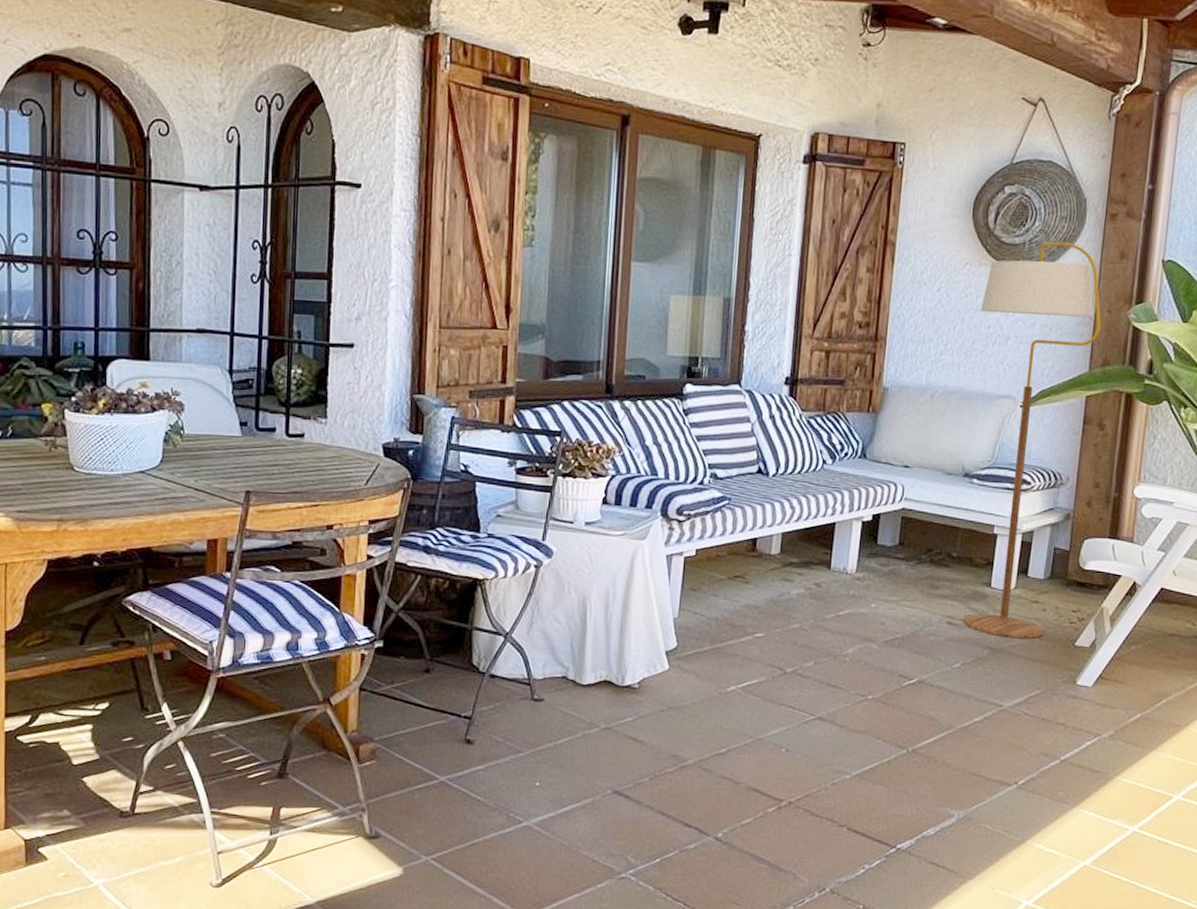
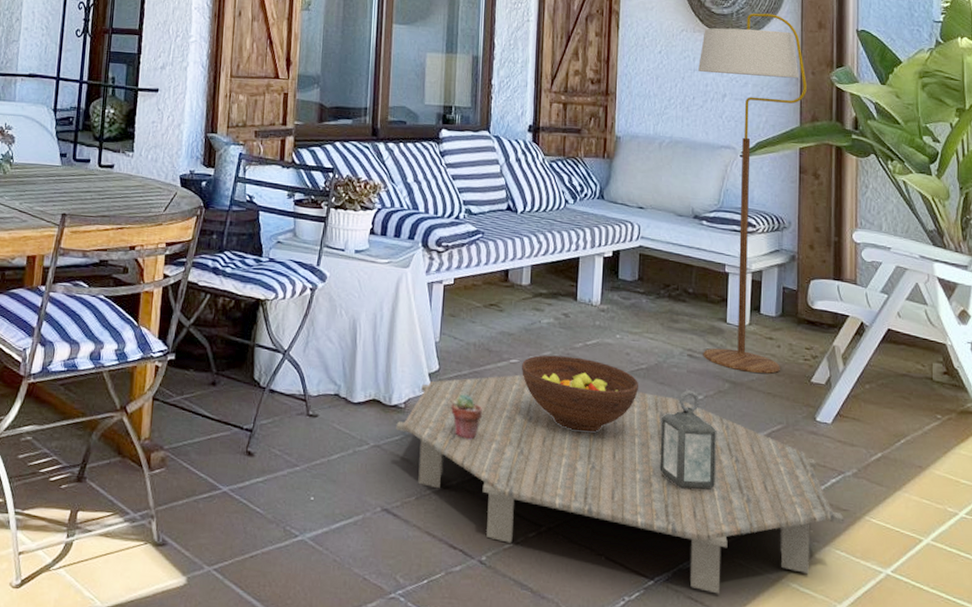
coffee table: none [629,649,1096,858] -> present [396,374,844,594]
potted succulent: none [689,671,723,718] -> present [451,394,482,440]
fruit bowl: none [767,627,893,705] -> present [522,355,639,432]
lantern: none [909,658,972,758] -> present [659,390,717,491]

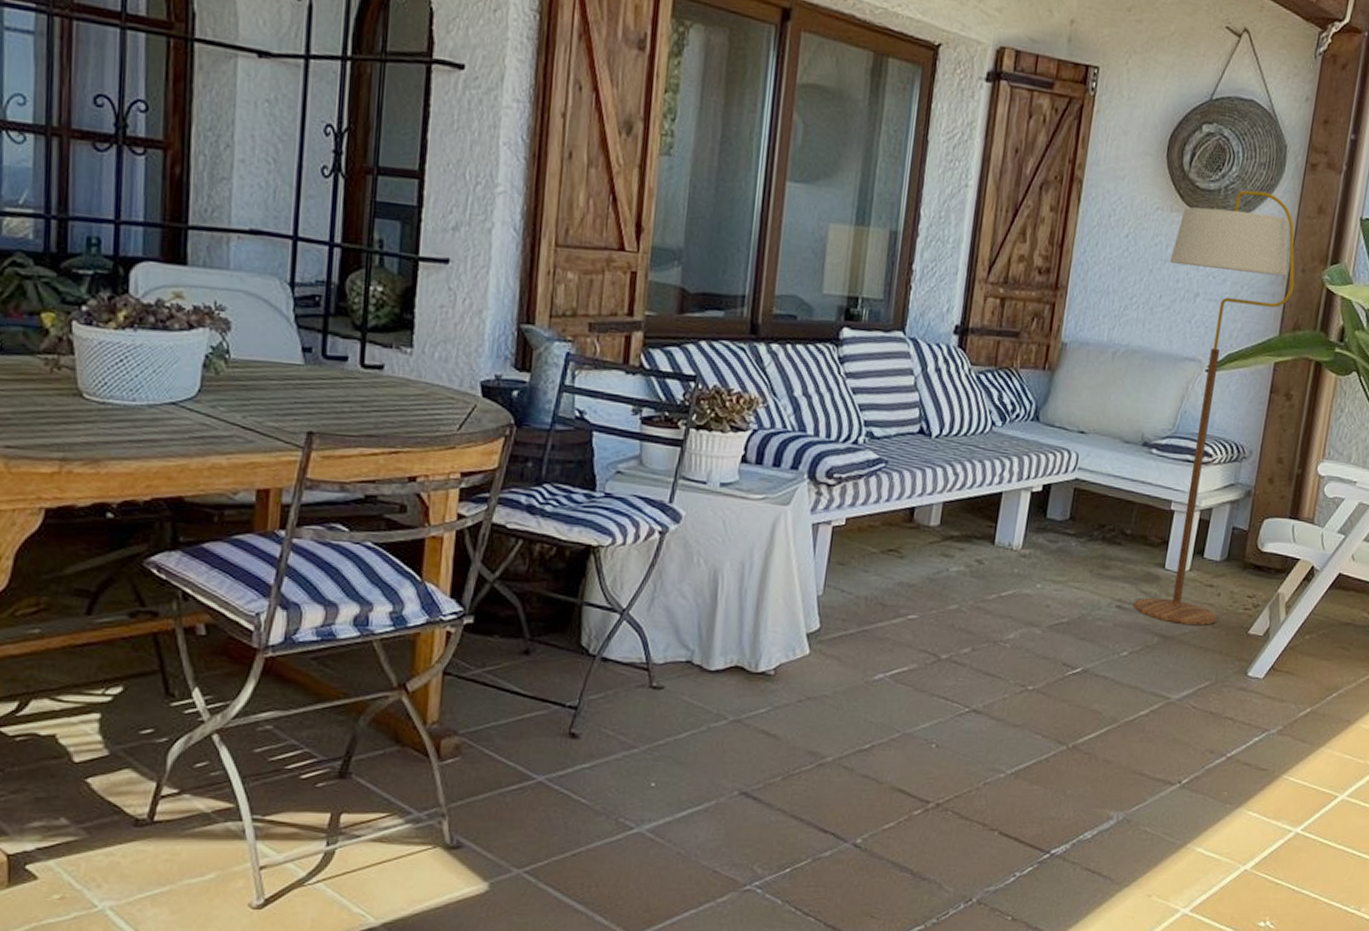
coffee table: present [396,374,844,594] -> none [762,632,1262,864]
potted succulent: present [451,394,482,440] -> none [831,657,870,710]
fruit bowl: present [522,355,639,432] -> none [920,609,1057,697]
lantern: present [659,390,717,491] -> none [1069,646,1139,755]

